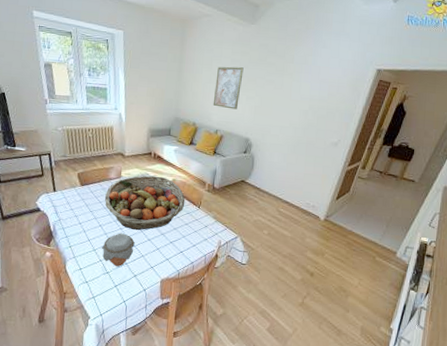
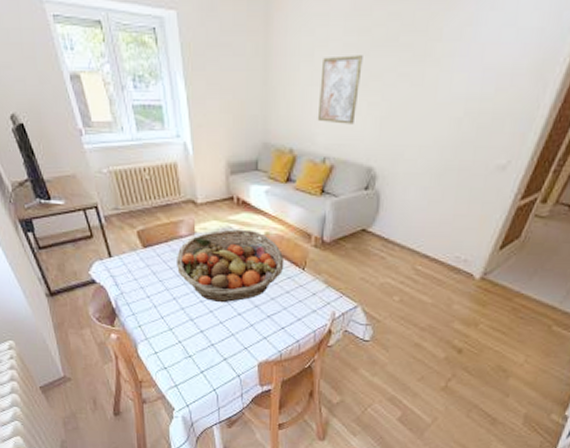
jar: present [101,233,136,267] -> none [178,307,223,349]

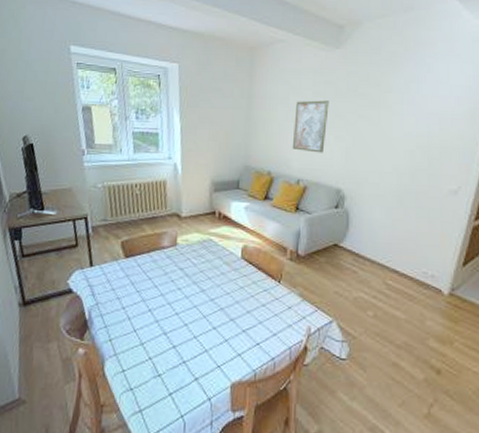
fruit basket: present [175,229,285,303] -> none [155,241,261,316]

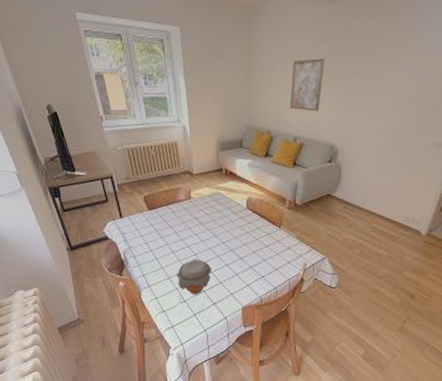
jar: none [150,319,197,366] -> present [176,259,213,294]

